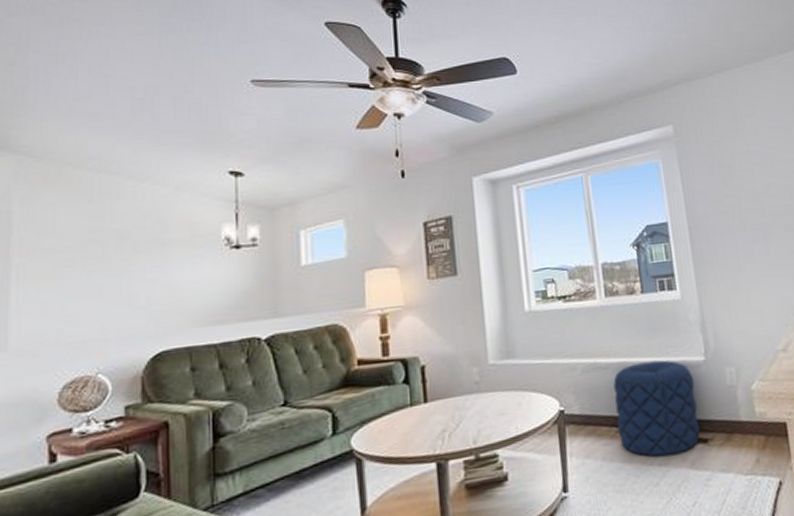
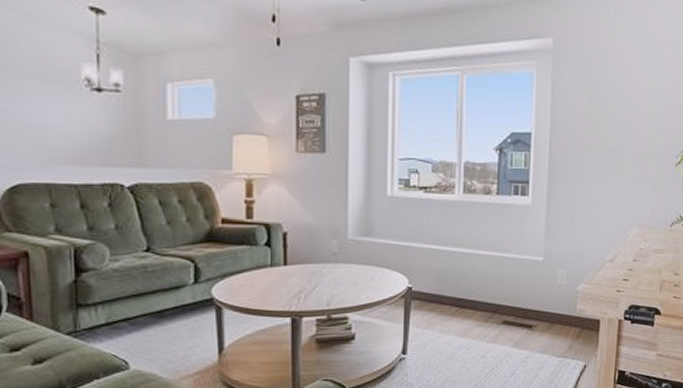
pouf: present [613,360,700,457] -> none [457,256,529,335]

